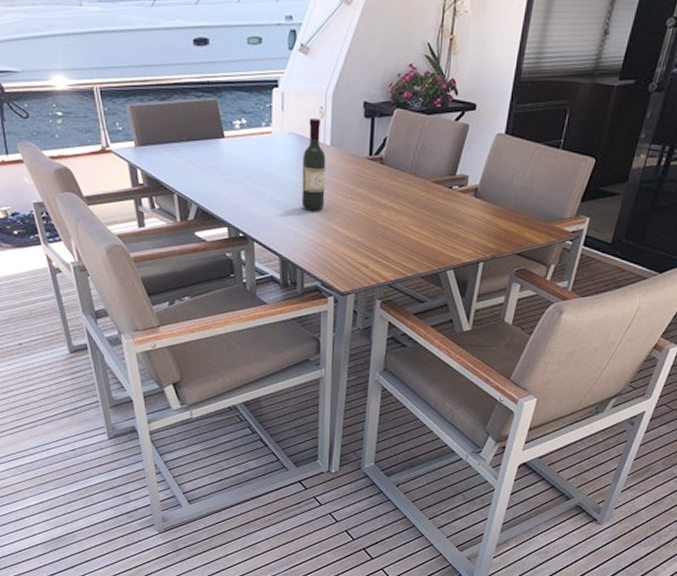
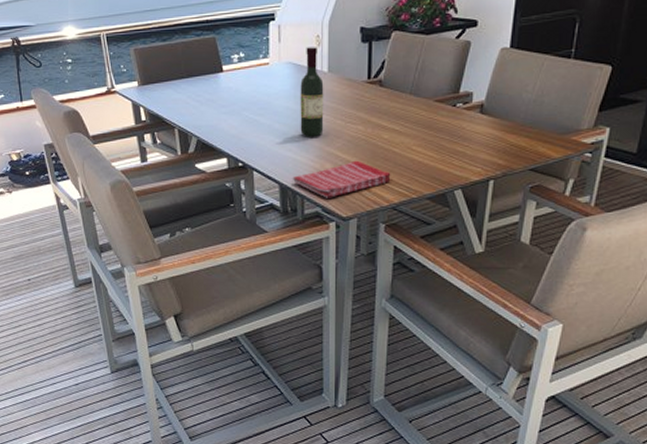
dish towel: none [293,236,388,273] -> present [293,160,391,198]

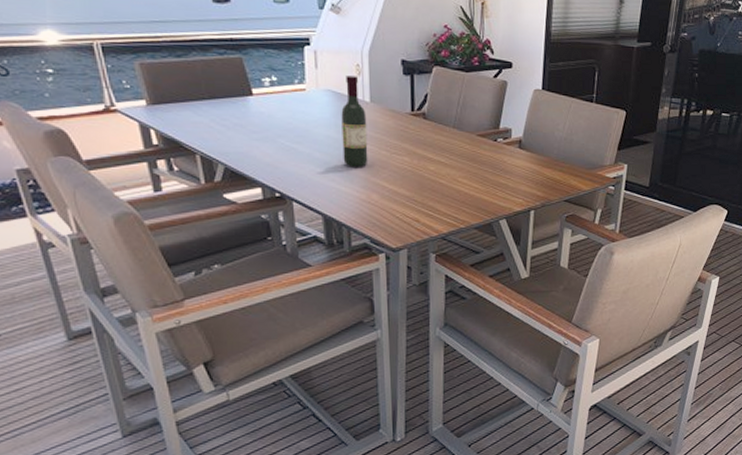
dish towel: present [293,160,391,198] -> none [338,191,439,229]

